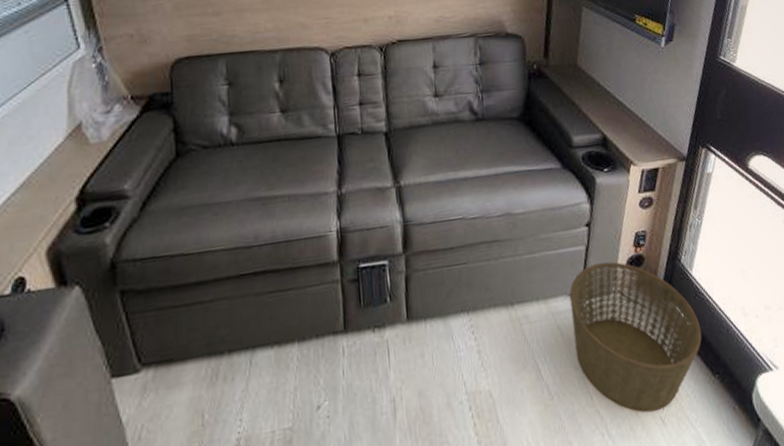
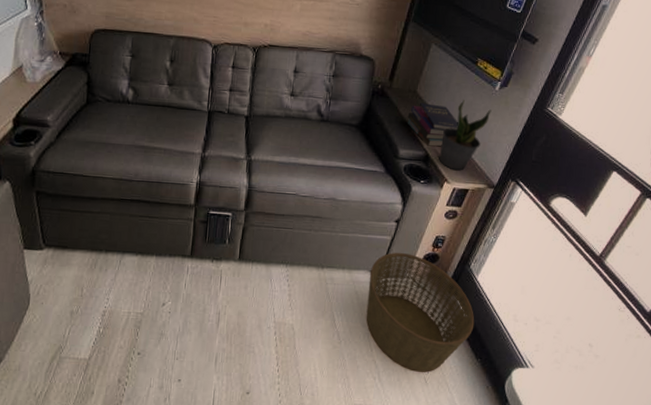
books: none [573,75,631,126] -> present [407,103,458,147]
potted plant: none [615,64,663,149] -> present [439,99,492,171]

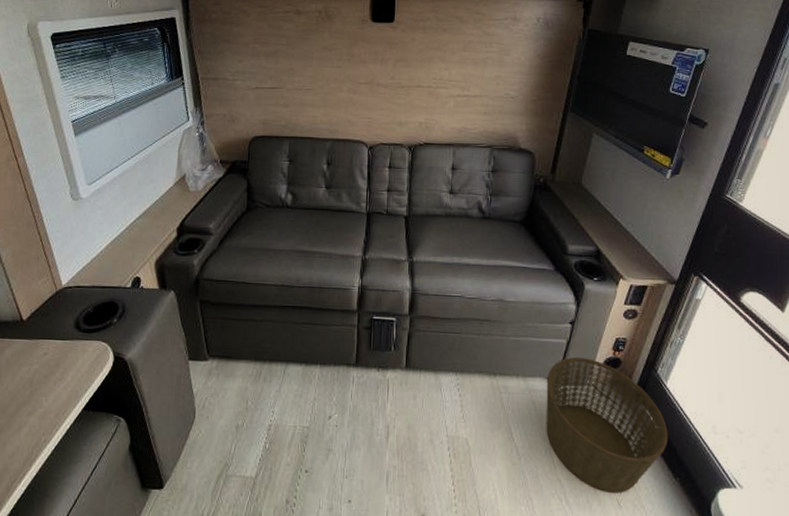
books: present [407,103,458,147] -> none [573,195,629,241]
potted plant: present [439,99,492,171] -> none [611,189,664,266]

